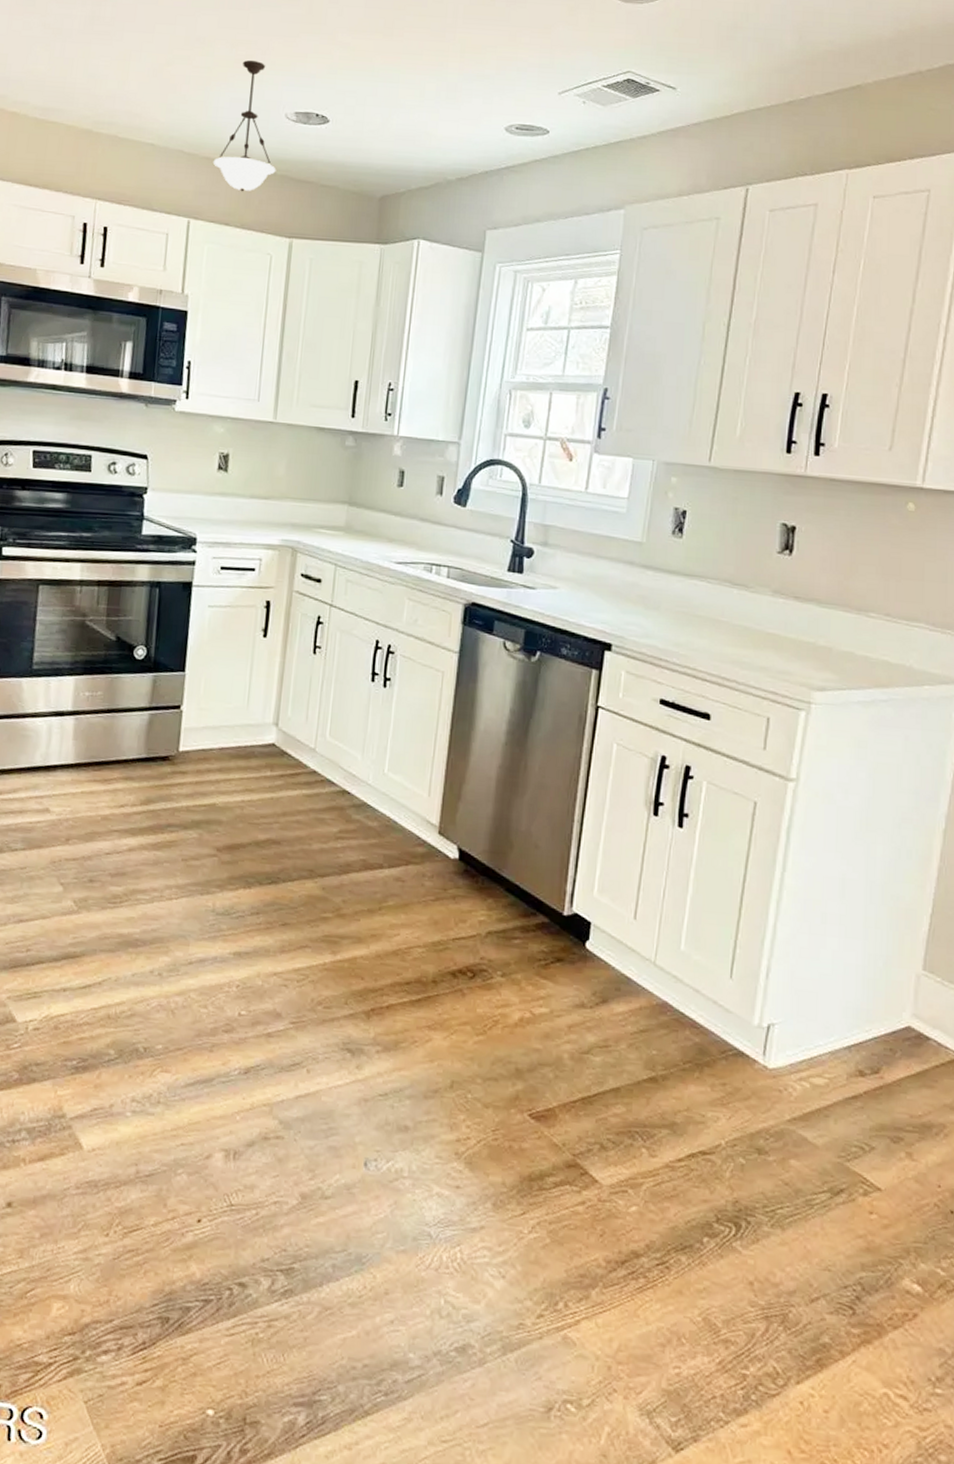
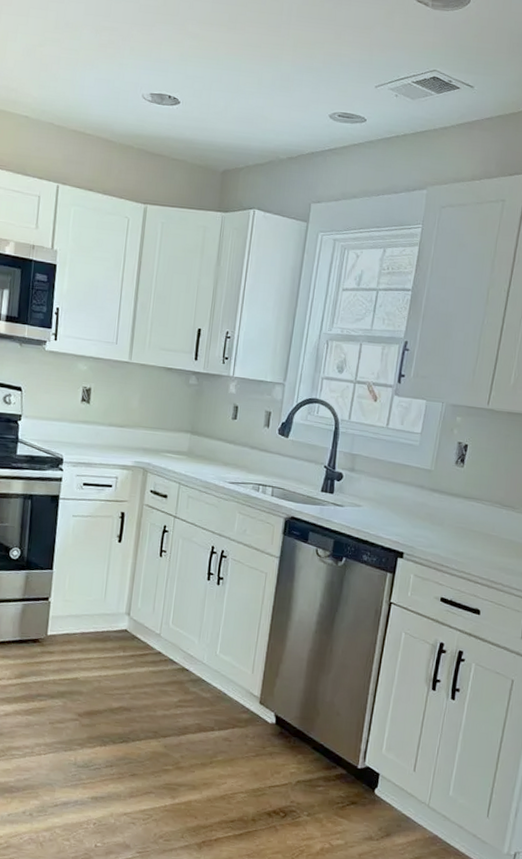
pendant light: present [212,60,276,192] -> none [79,45,134,162]

